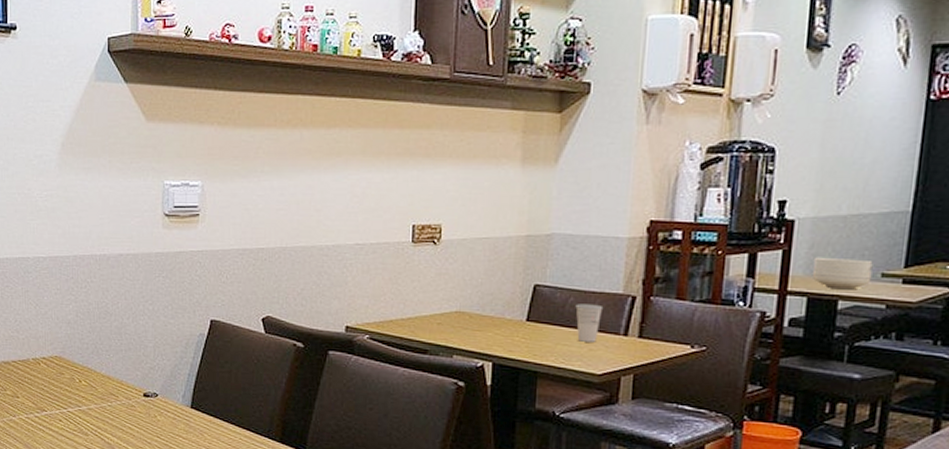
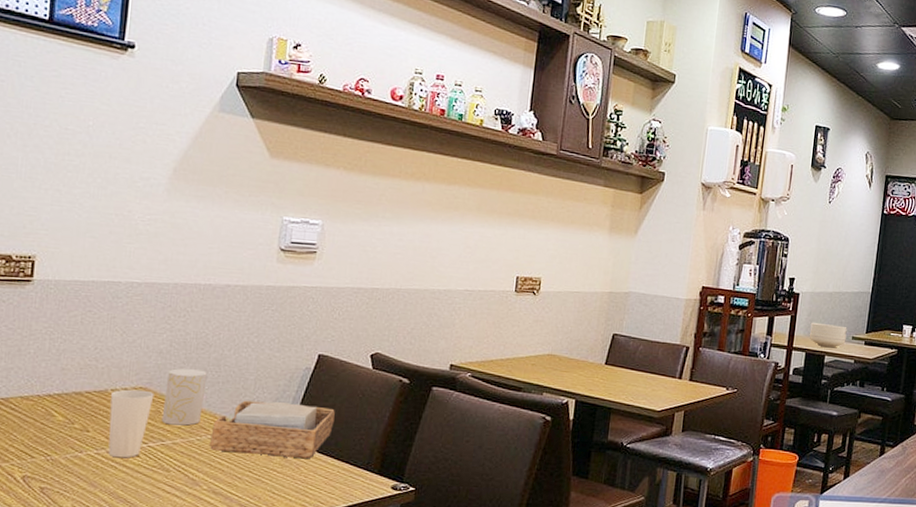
cup: none [32,358,68,422] -> present [108,389,154,458]
cup: none [76,337,111,392] -> present [161,368,208,426]
napkin holder: none [120,367,232,426] -> present [210,400,335,459]
cup: present [575,304,604,342] -> none [643,351,665,384]

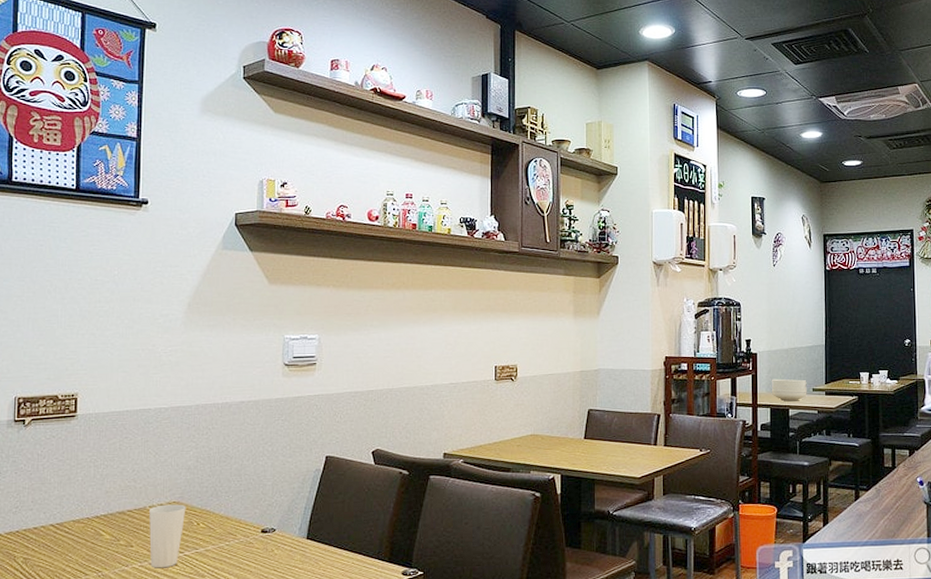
cup: present [161,368,208,426] -> none [194,480,231,534]
napkin holder: present [210,400,335,459] -> none [238,503,345,554]

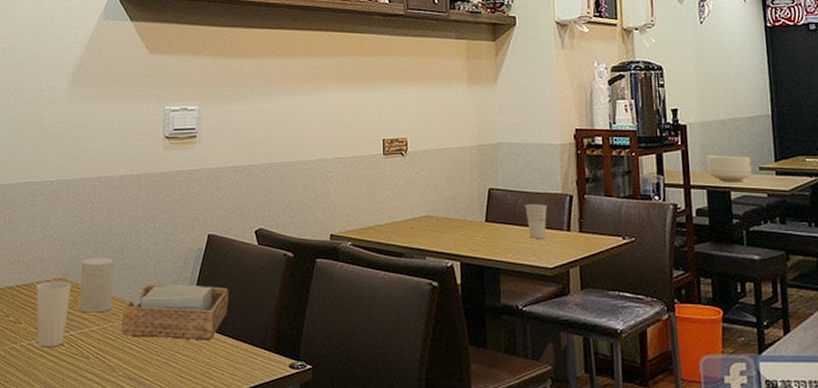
cup: none [194,480,231,534] -> present [79,257,114,313]
napkin holder: none [238,503,345,554] -> present [121,285,228,340]
cup: none [619,422,639,452] -> present [524,204,548,238]

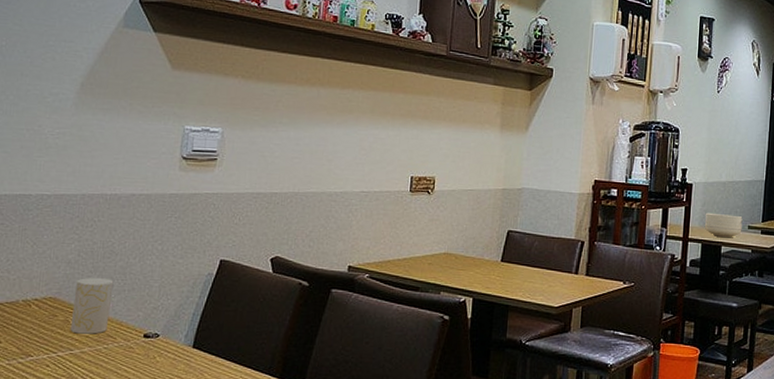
cup: present [36,281,72,348] -> none [19,299,63,368]
napkin holder: present [121,285,228,340] -> none [116,307,237,365]
cup: present [524,204,548,238] -> none [539,247,560,280]

